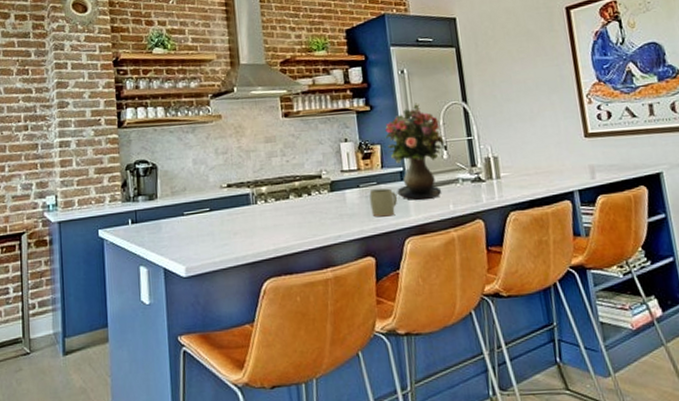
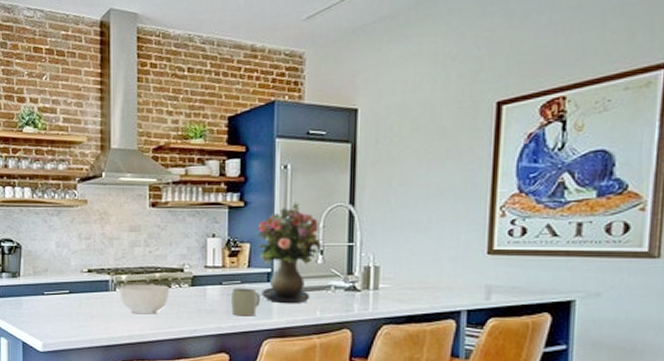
bowl: none [260,193,311,226] -> present [119,283,170,315]

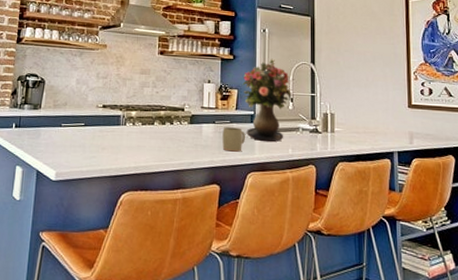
bowl: present [119,283,170,315] -> none [129,119,172,148]

